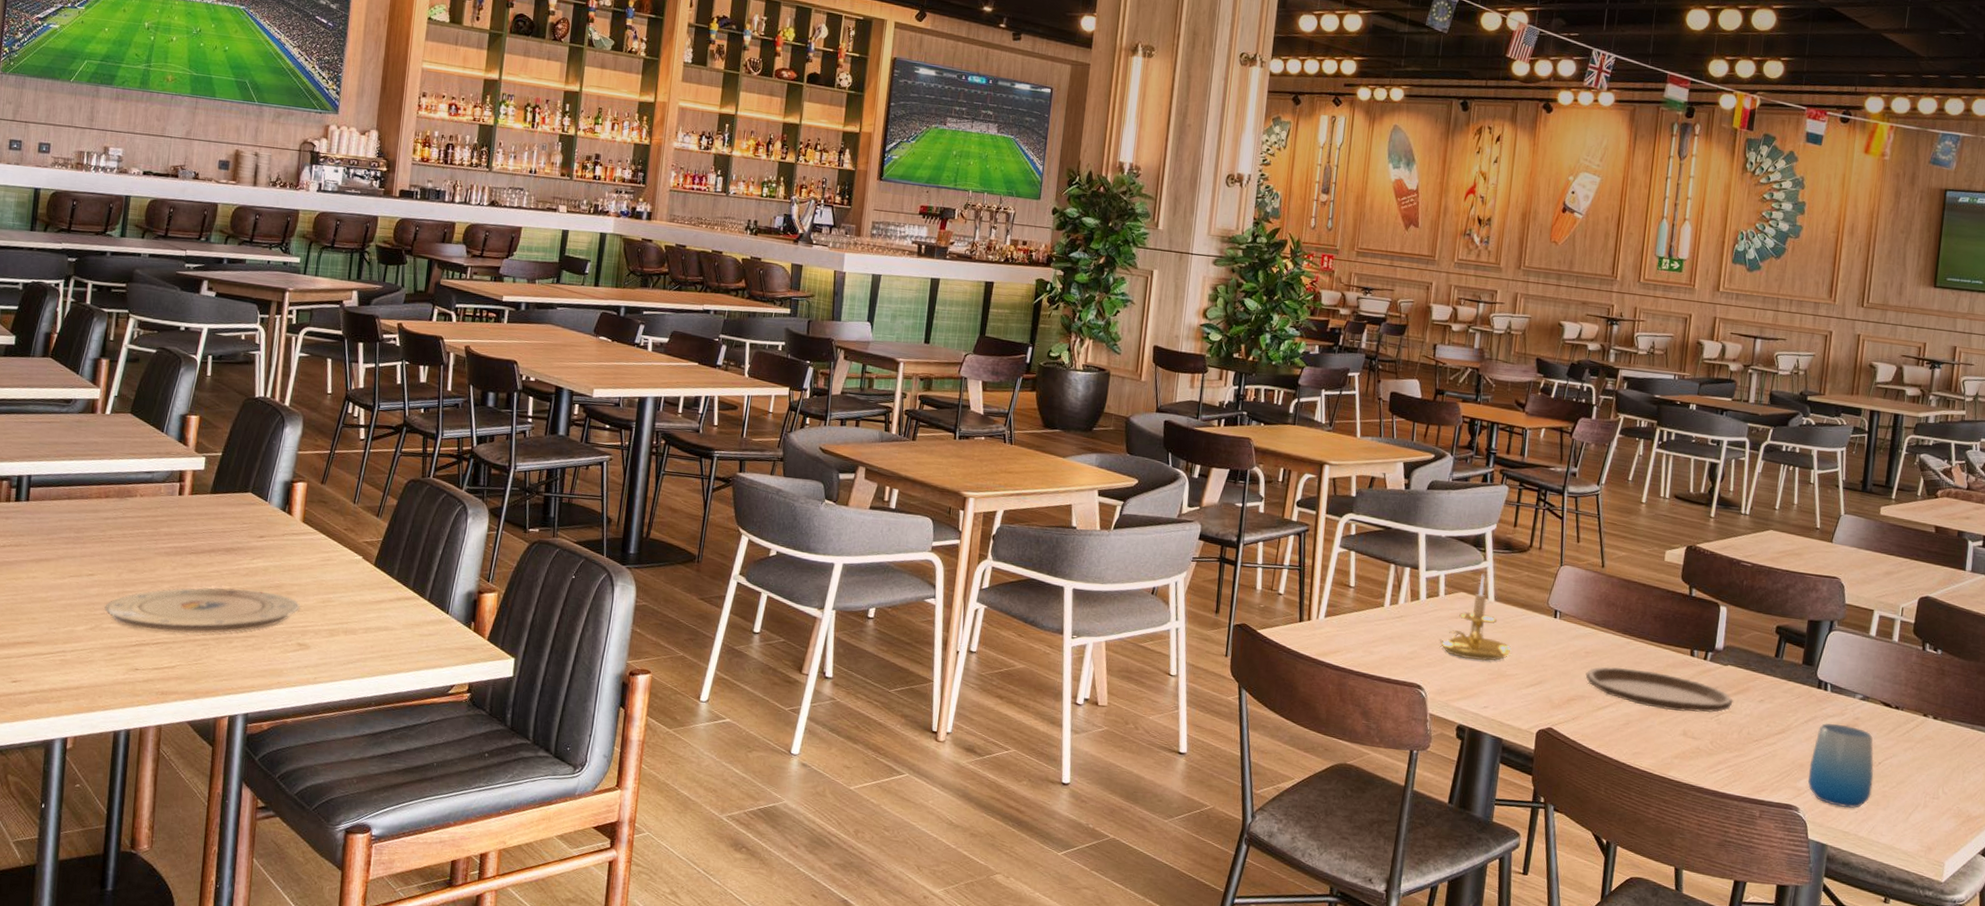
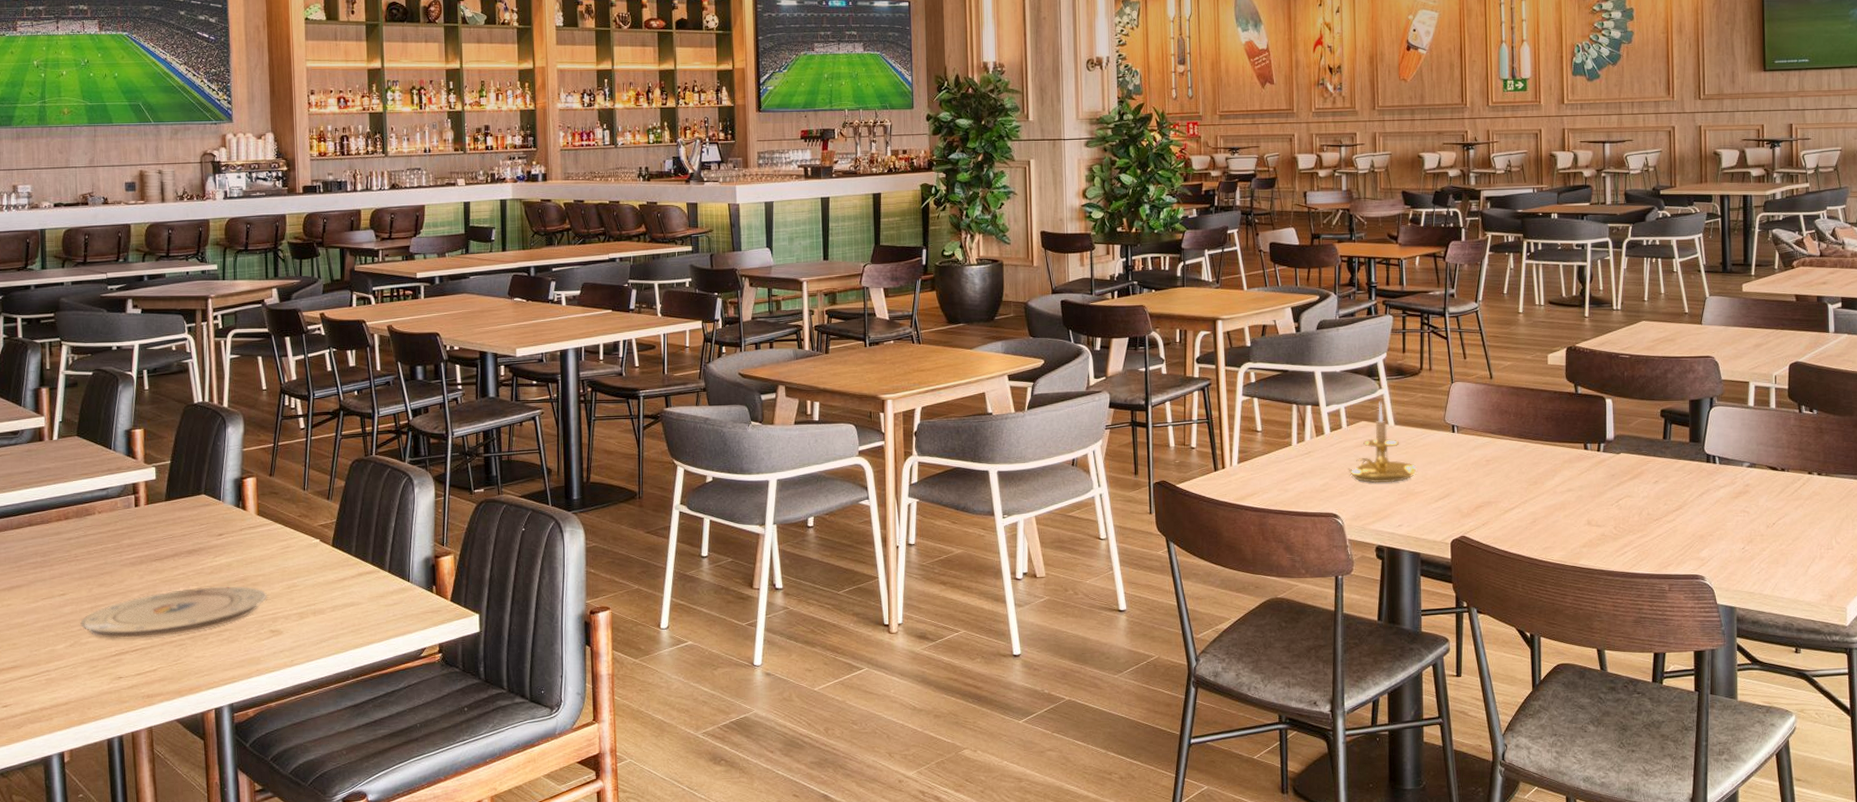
plate: present [1585,667,1733,713] -> none [1489,469,1630,504]
cup: present [1807,723,1874,808] -> none [1709,493,1770,571]

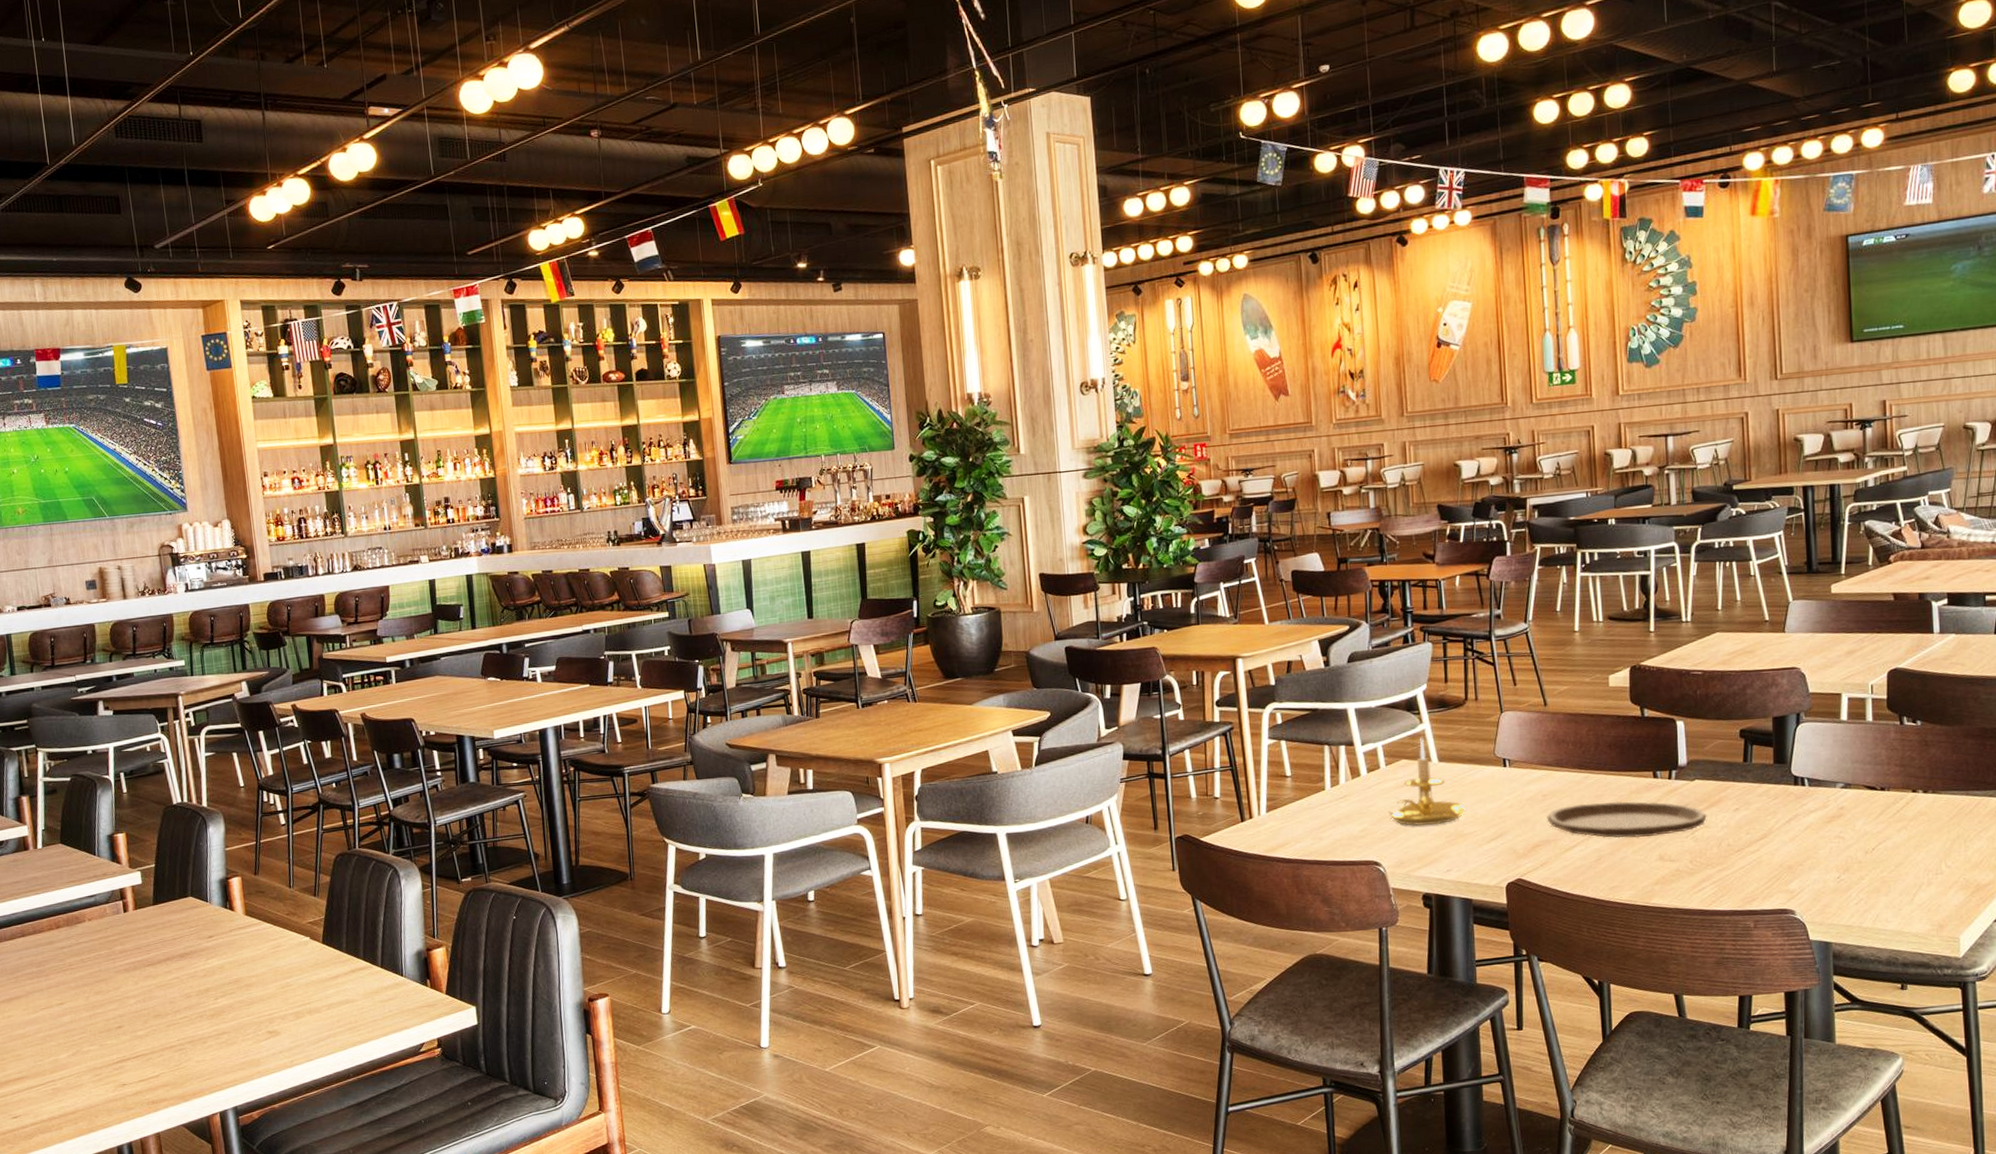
plate: present [80,586,268,640] -> none [80,988,262,1047]
plate: none [1489,469,1630,504] -> present [1547,801,1707,838]

